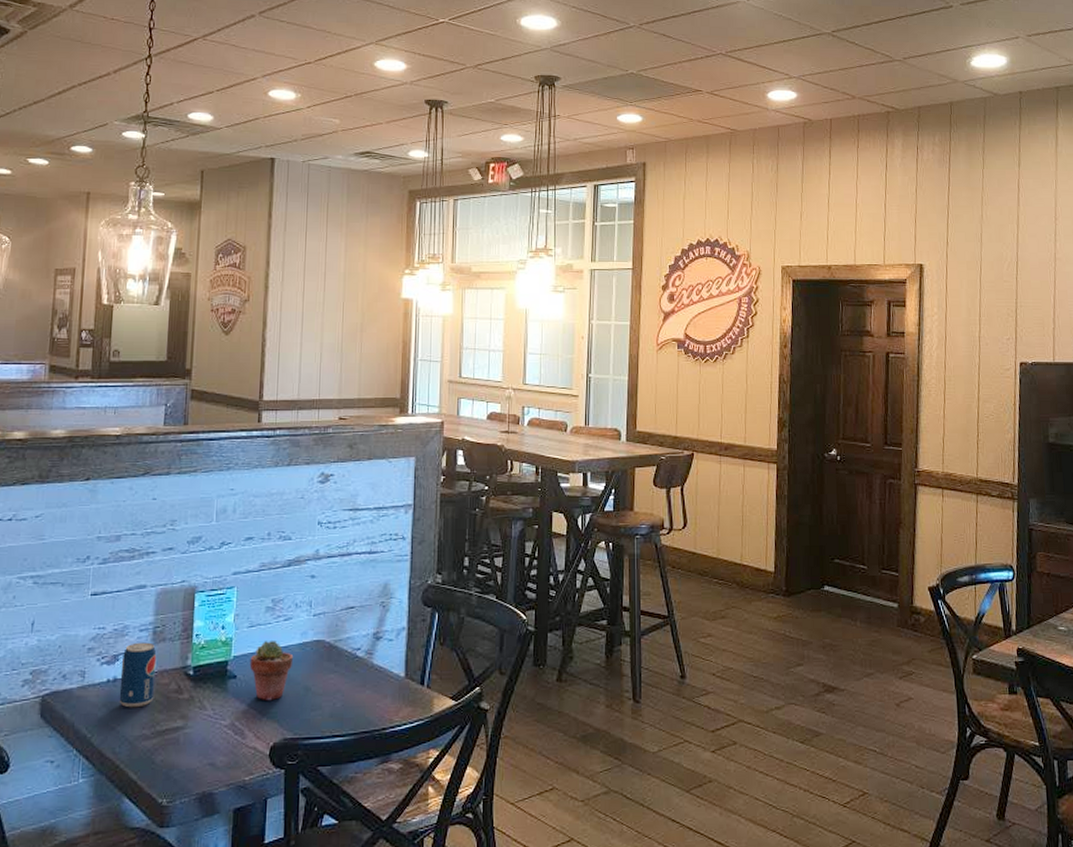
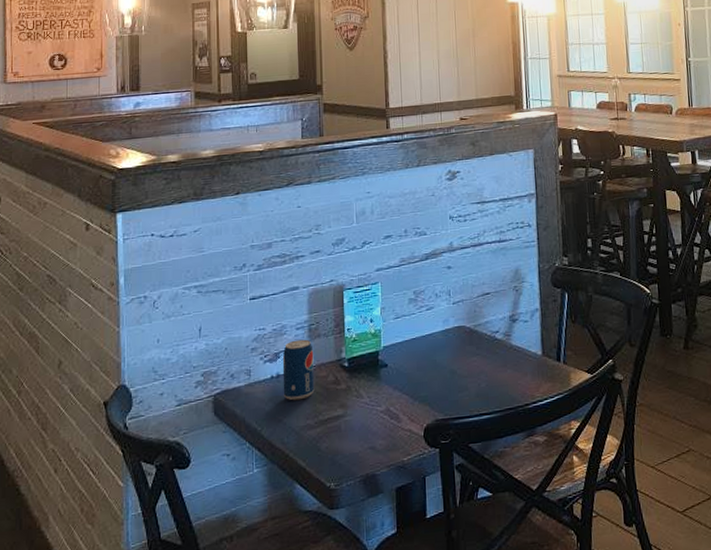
potted succulent: present [249,641,294,701] -> none [398,330,438,386]

